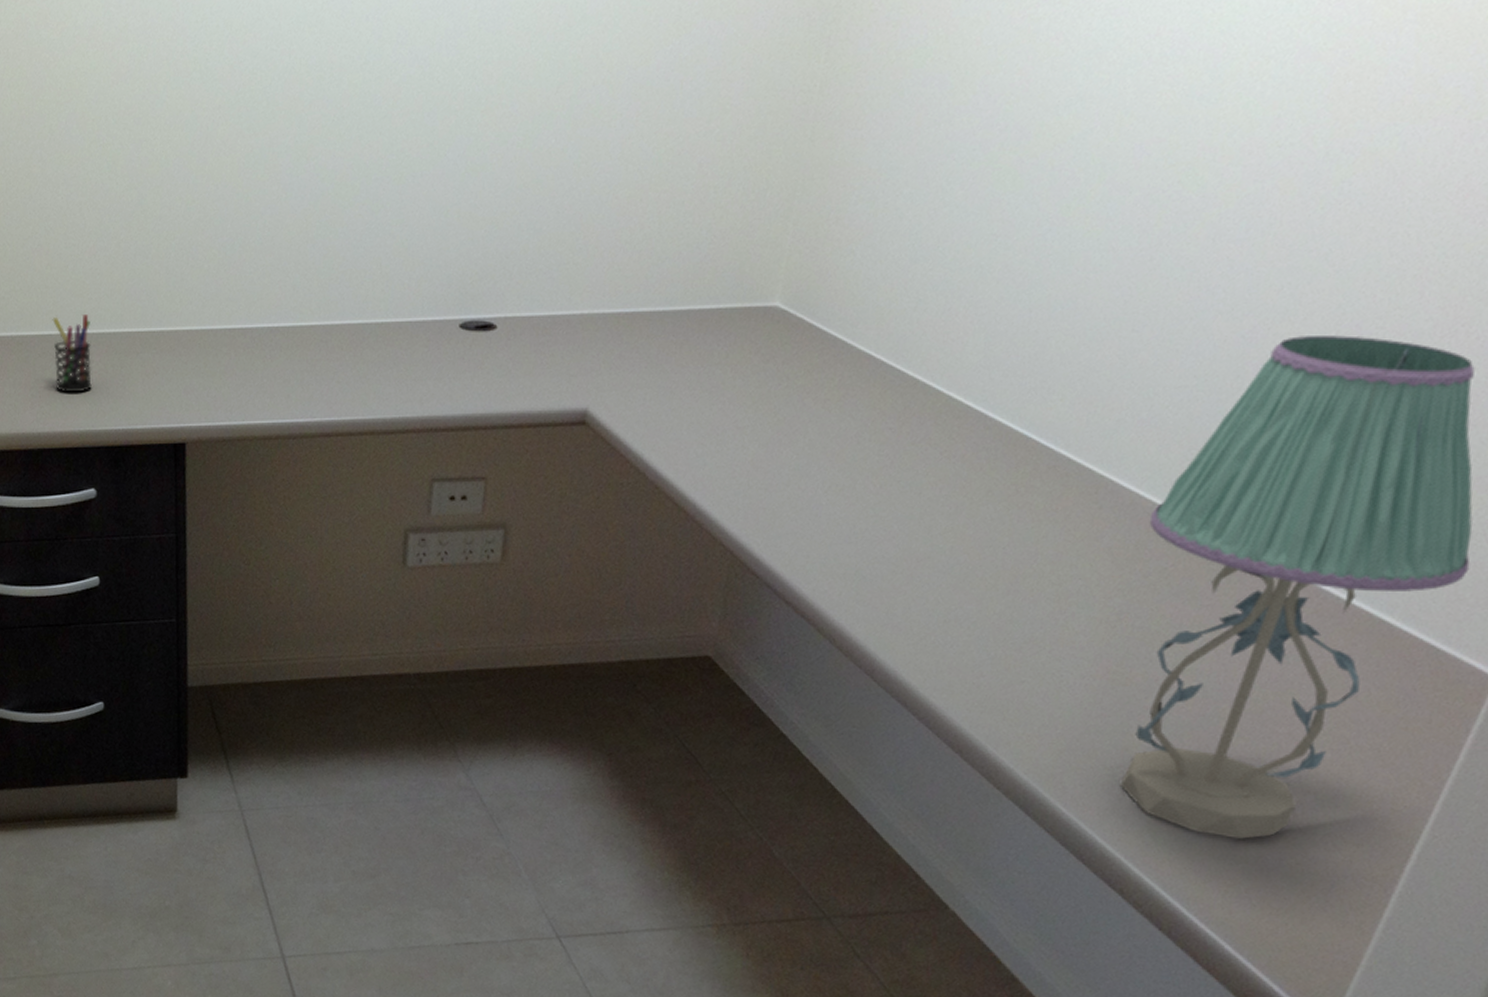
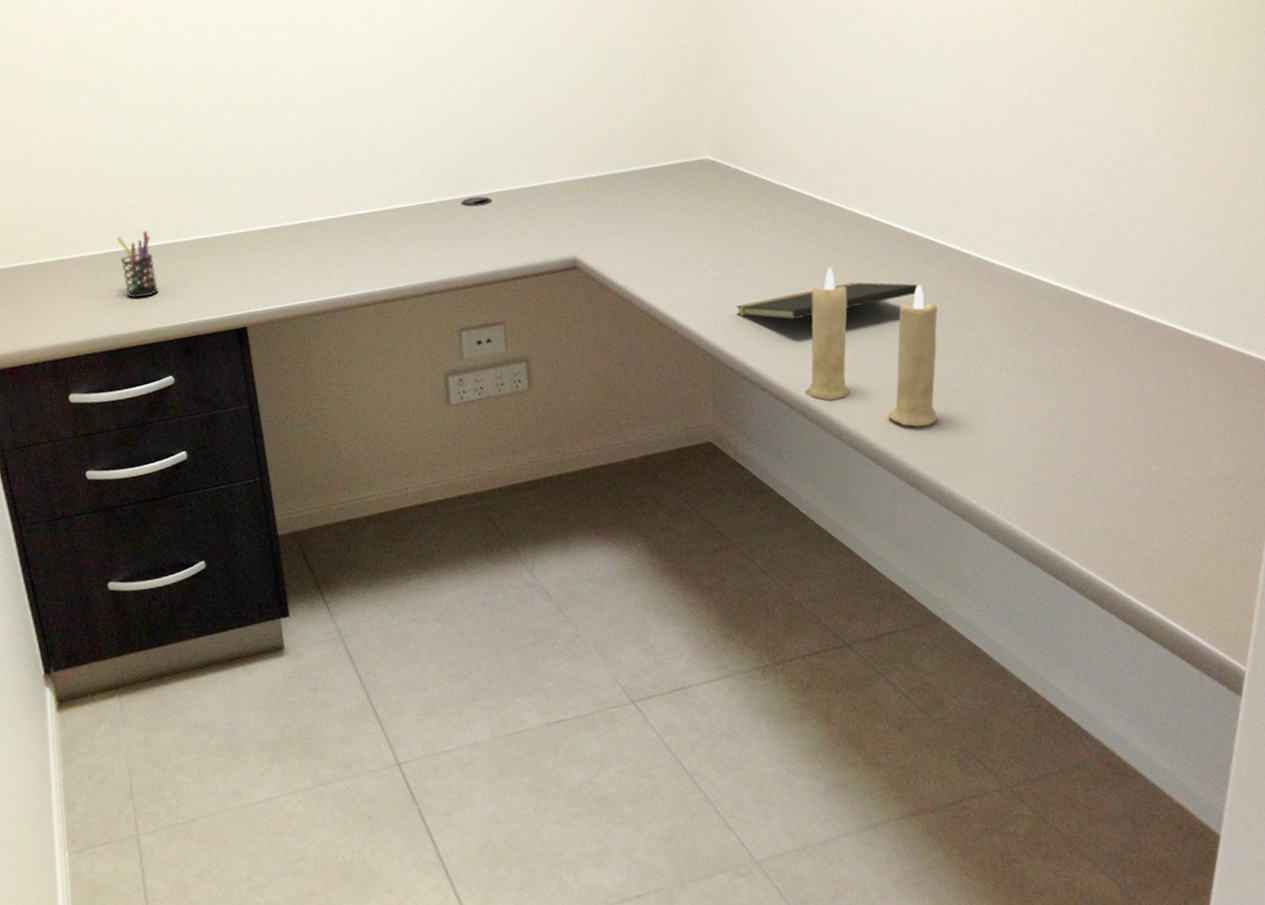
notepad: none [773,487,1015,523] -> present [736,282,918,320]
candle: none [839,463,1035,677] -> present [804,267,939,427]
table lamp: present [1119,335,1475,839] -> none [1018,131,1250,525]

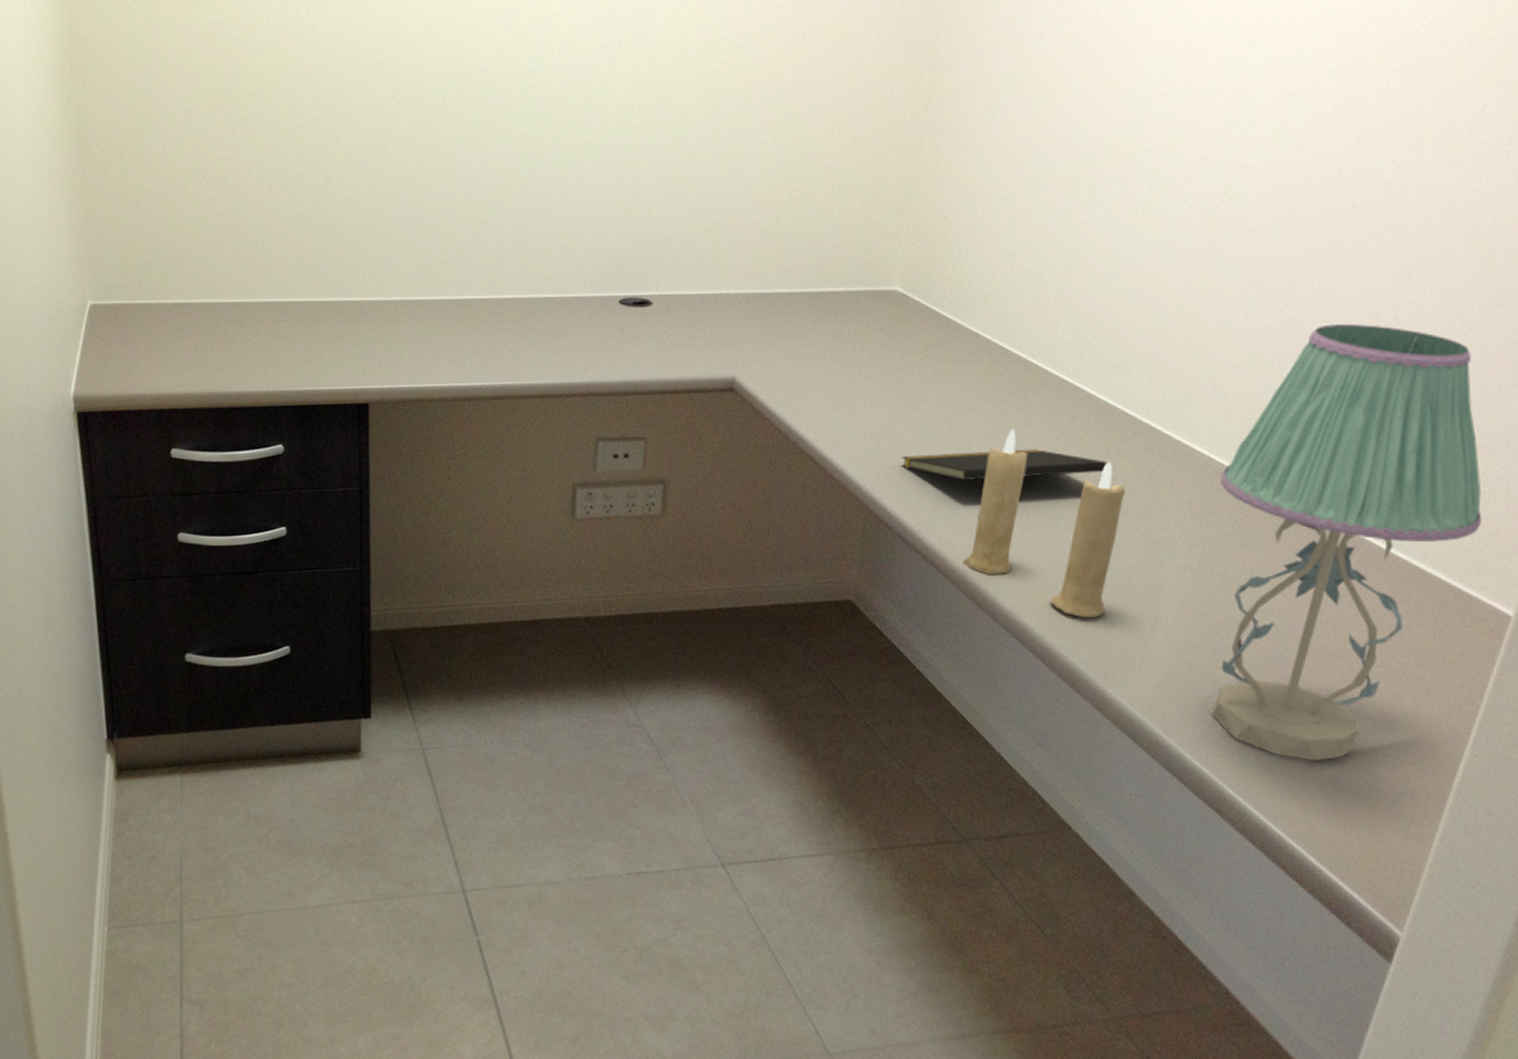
pen holder: present [116,231,159,298] -> none [243,285,281,356]
table lamp: none [1018,131,1250,525] -> present [1211,324,1482,761]

